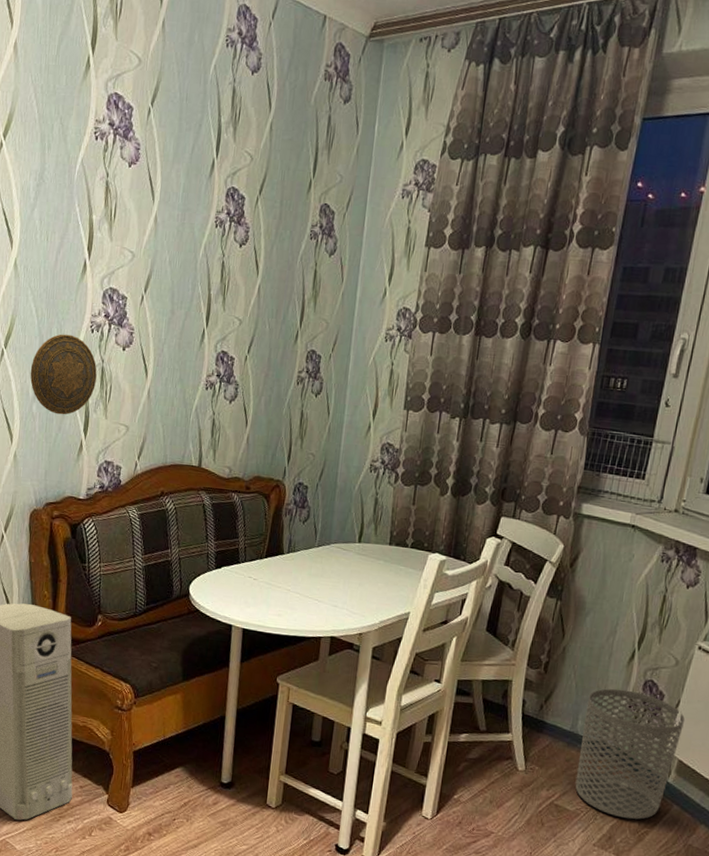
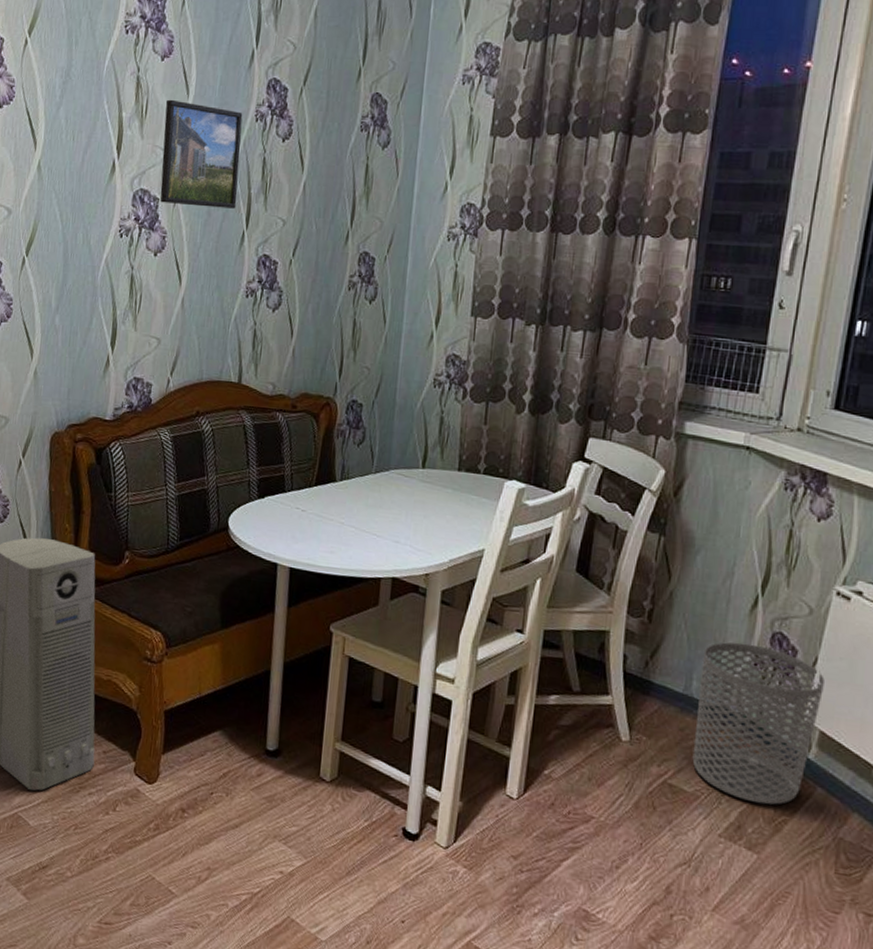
decorative plate: present [30,334,97,415] -> none [53,239,126,328]
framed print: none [128,204,204,308] -> present [160,99,243,209]

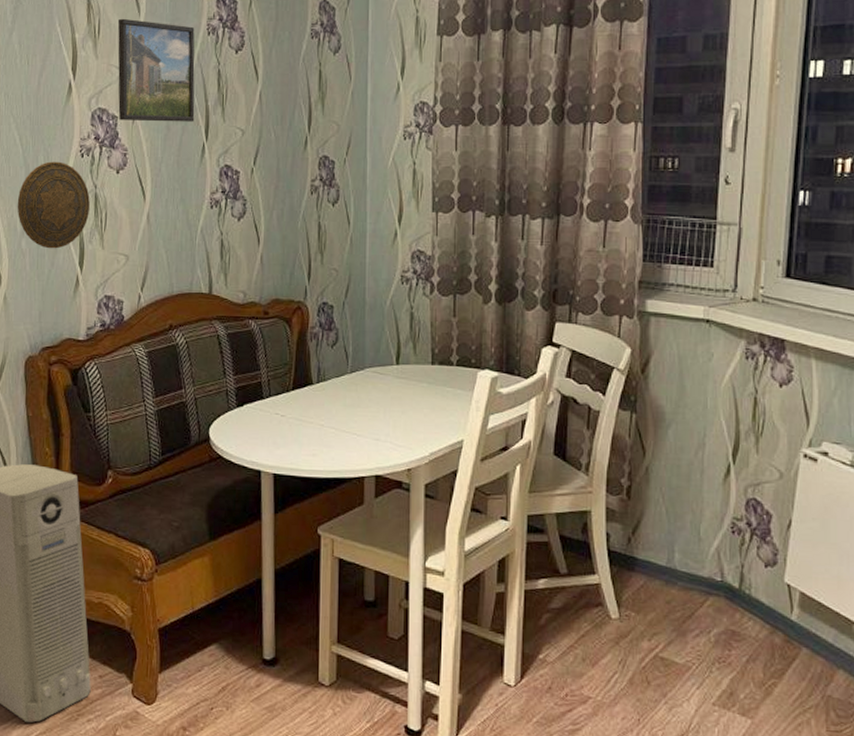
decorative plate: none [53,239,126,328] -> present [17,161,90,249]
waste bin: present [692,642,825,805] -> none [681,511,800,669]

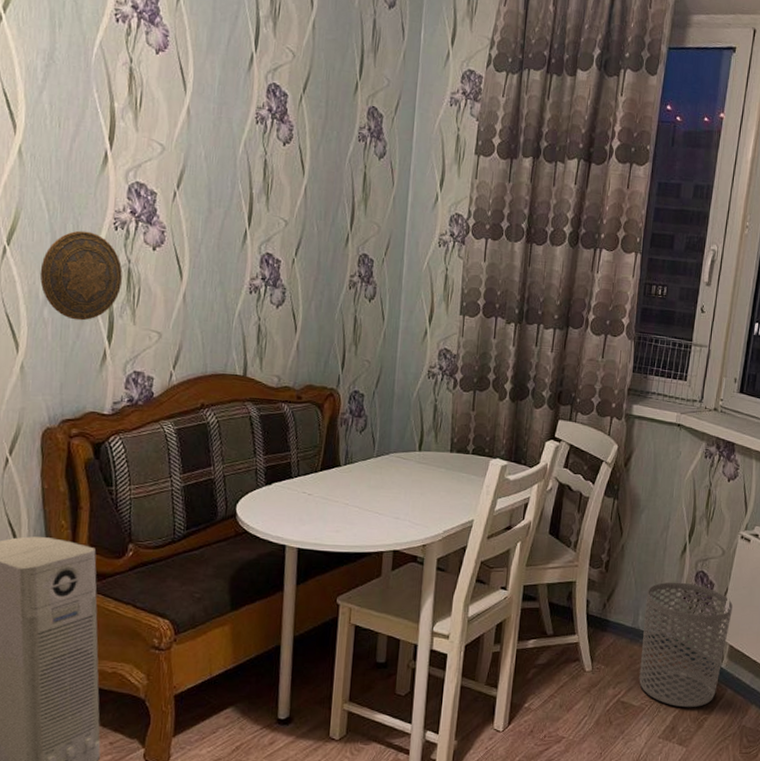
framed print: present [117,18,195,122] -> none [157,94,243,207]
waste bin: none [681,511,800,669] -> present [639,581,733,708]

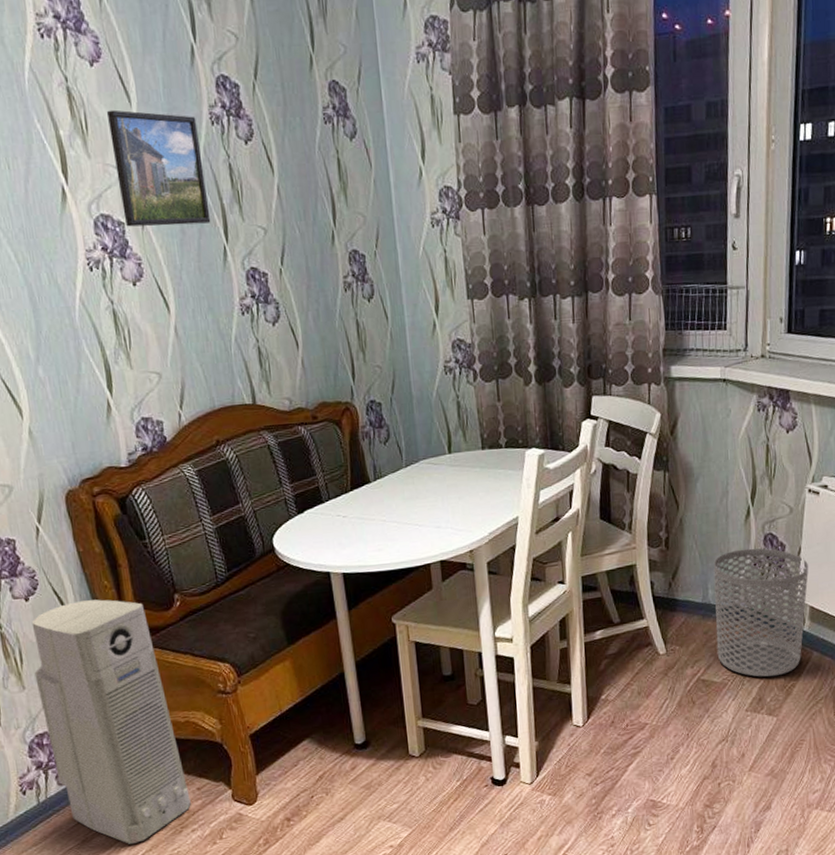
decorative plate: present [39,230,123,321] -> none [24,277,110,375]
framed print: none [157,94,243,207] -> present [106,109,211,227]

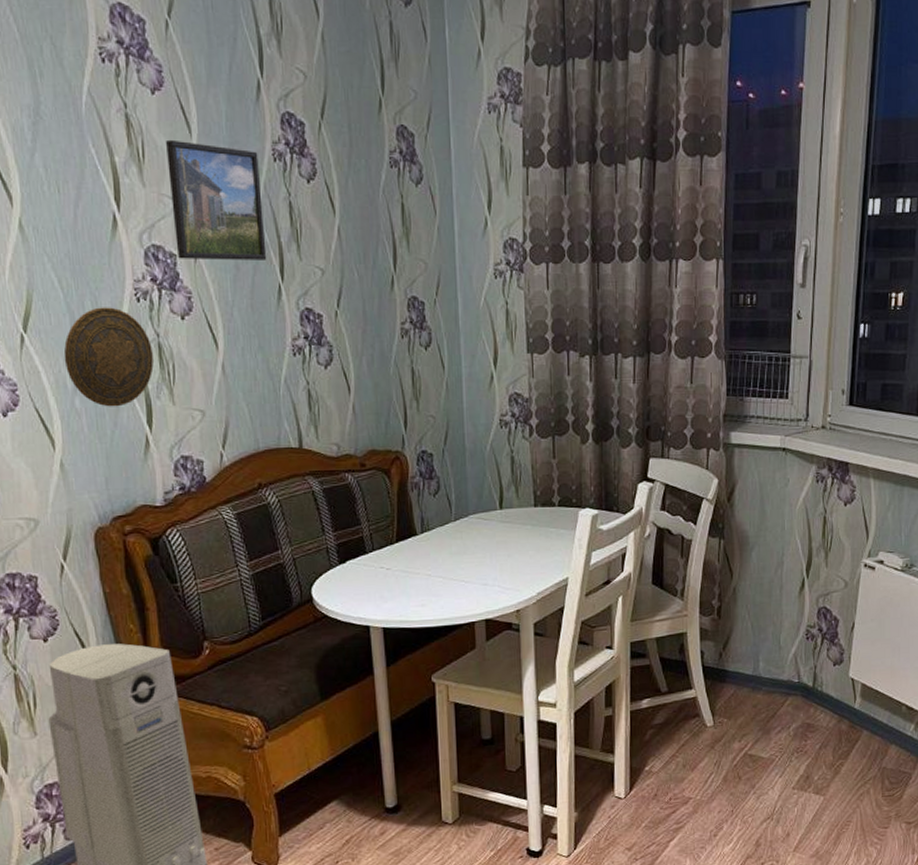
decorative plate: none [24,277,110,375] -> present [63,307,154,407]
waste bin: present [713,548,809,677] -> none [765,621,861,755]

